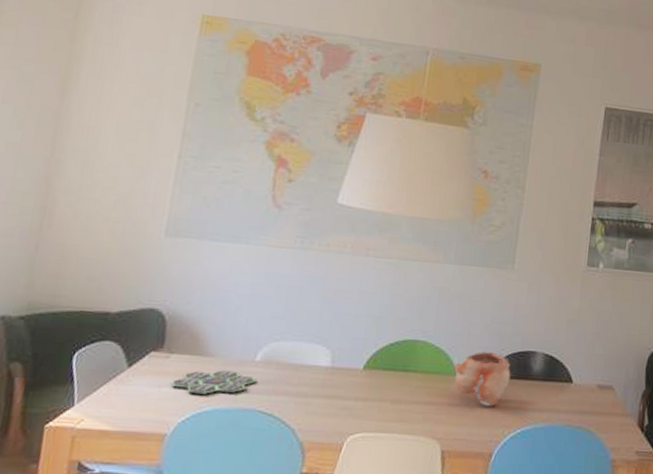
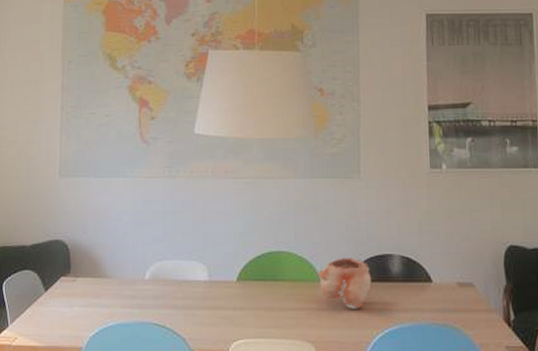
board game: present [170,370,256,396] -> none [79,290,148,312]

